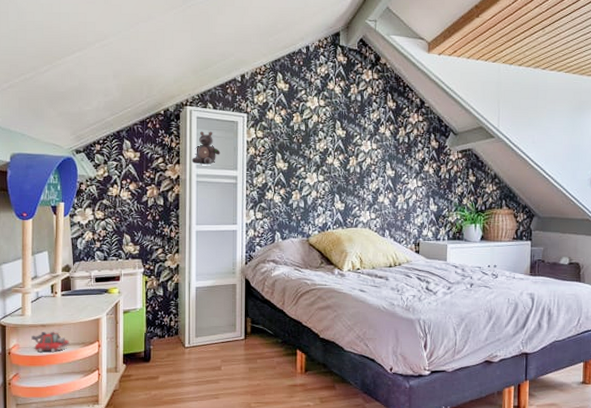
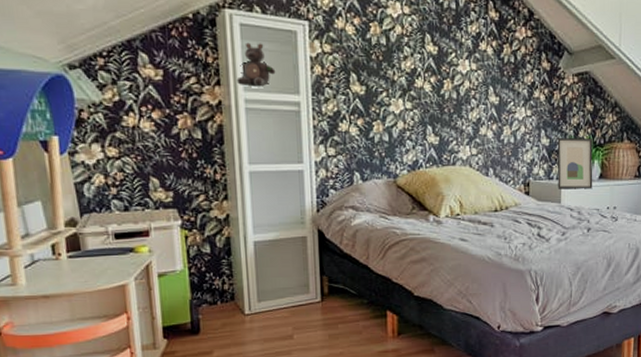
toy car: present [31,332,70,353] -> none [29,304,87,331]
picture frame: none [443,205,475,249] -> present [557,138,593,189]

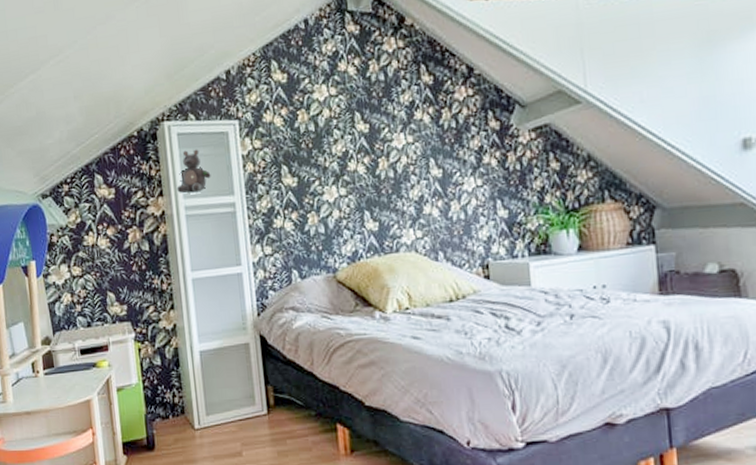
picture frame: present [557,138,593,189] -> none [518,203,571,268]

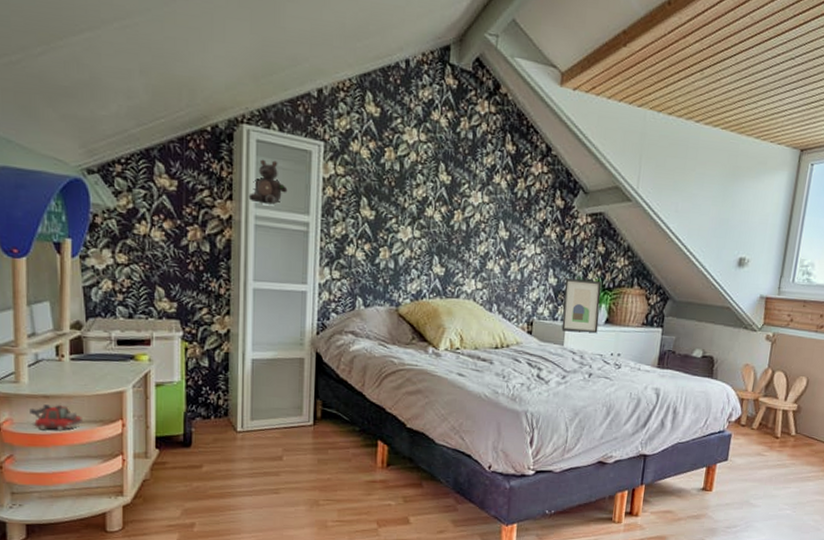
toy car: none [16,420,61,446] -> present [29,404,84,431]
picture frame: none [518,203,571,268] -> present [561,278,602,333]

